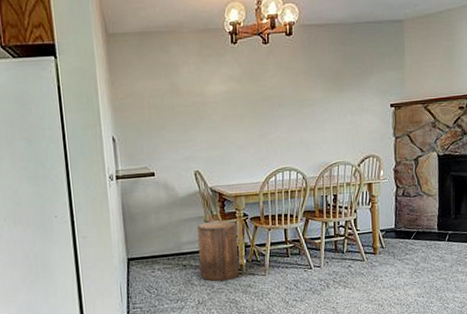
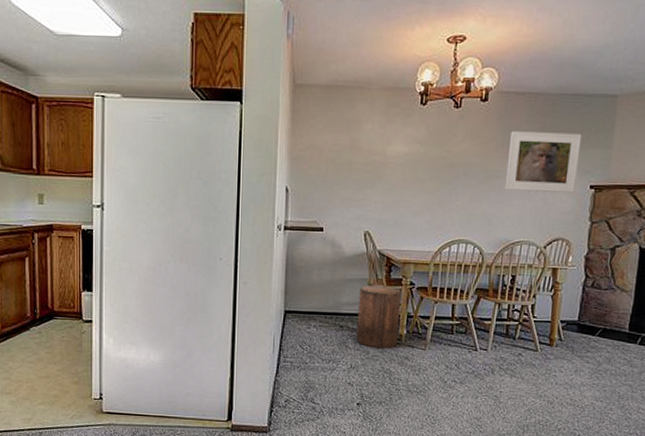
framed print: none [316,58,379,117] -> present [505,131,582,193]

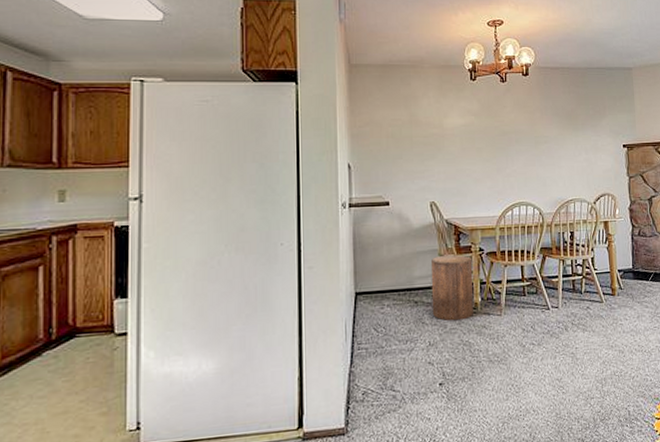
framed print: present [505,131,582,193] -> none [551,101,612,153]

